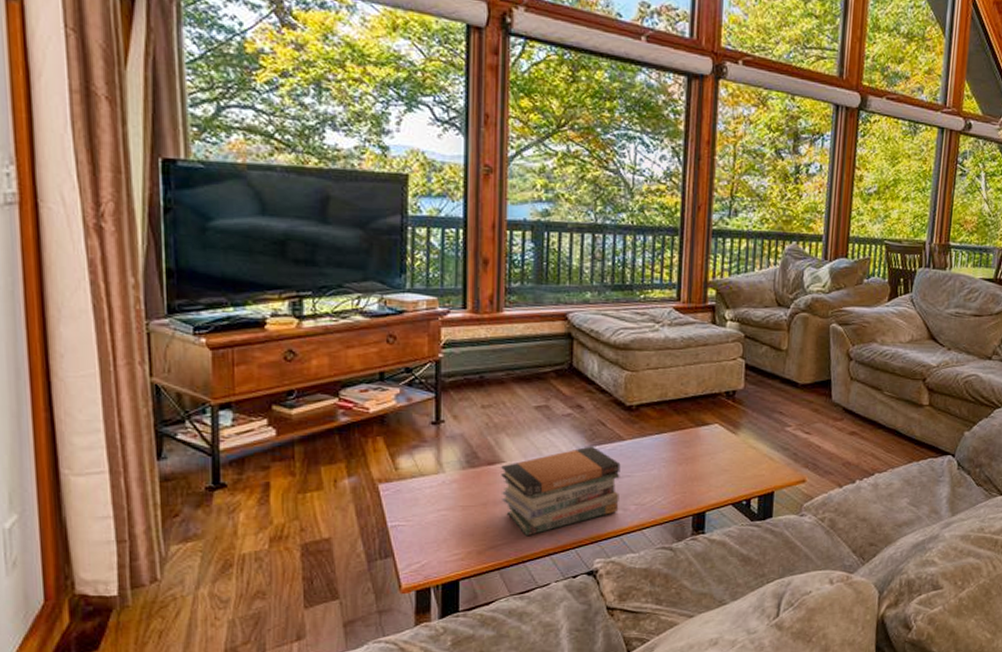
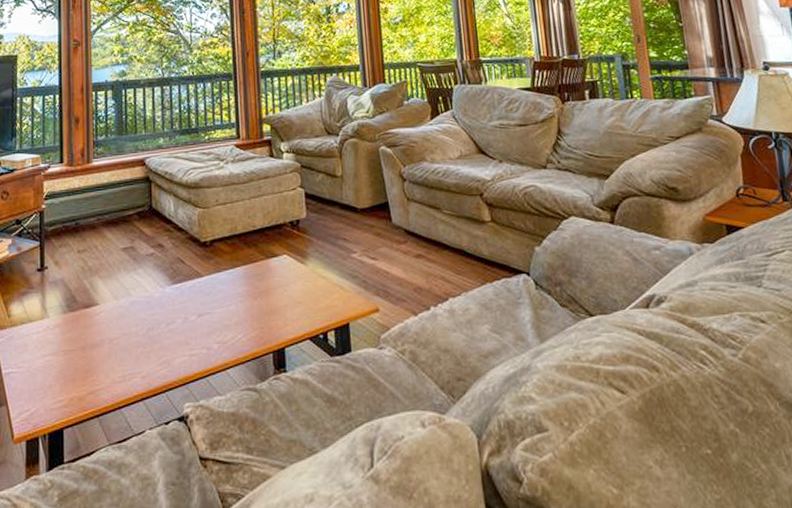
book stack: present [501,446,621,537] -> none [96,284,203,381]

